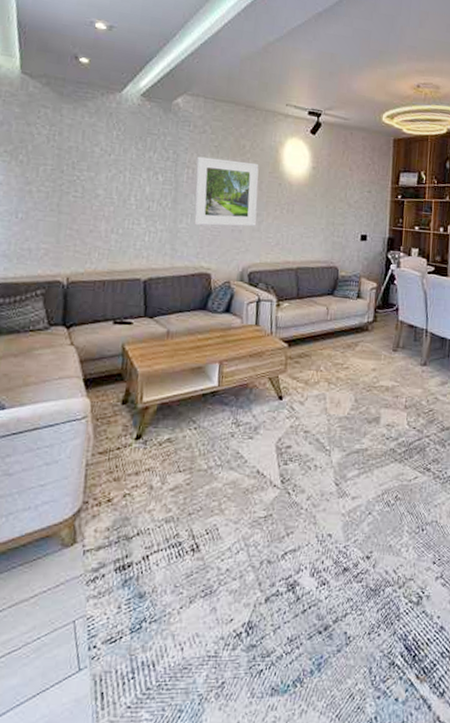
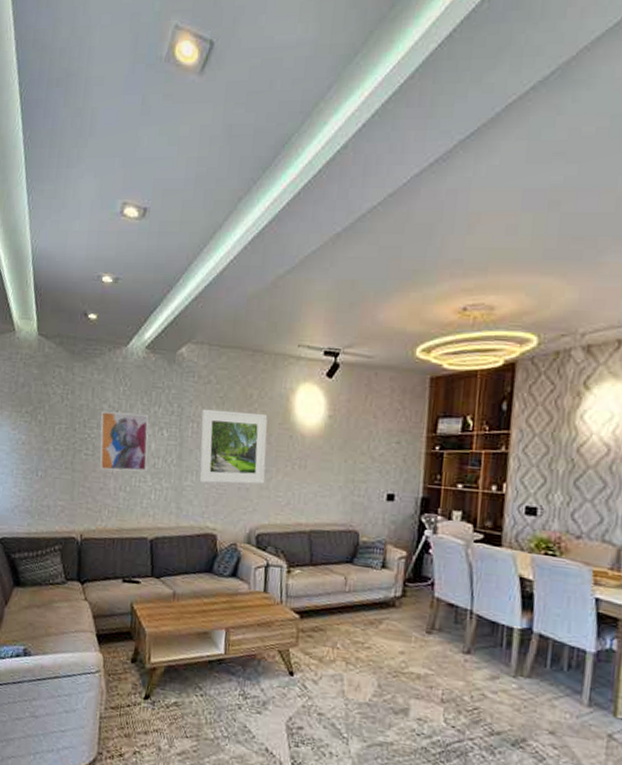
wall art: none [90,153,143,214] -> present [99,410,149,472]

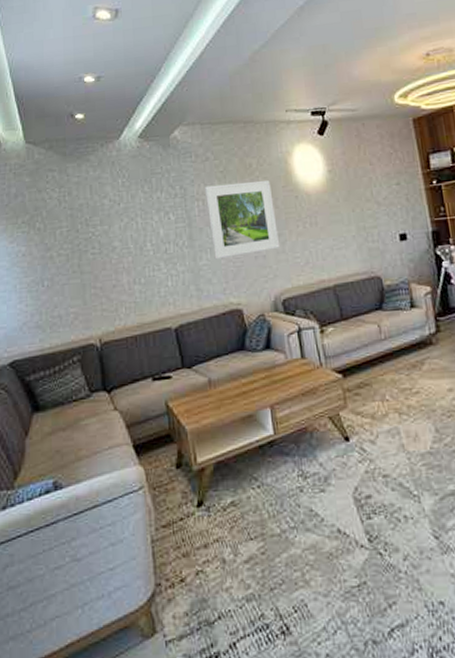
wall art: present [99,410,149,472] -> none [102,201,159,267]

